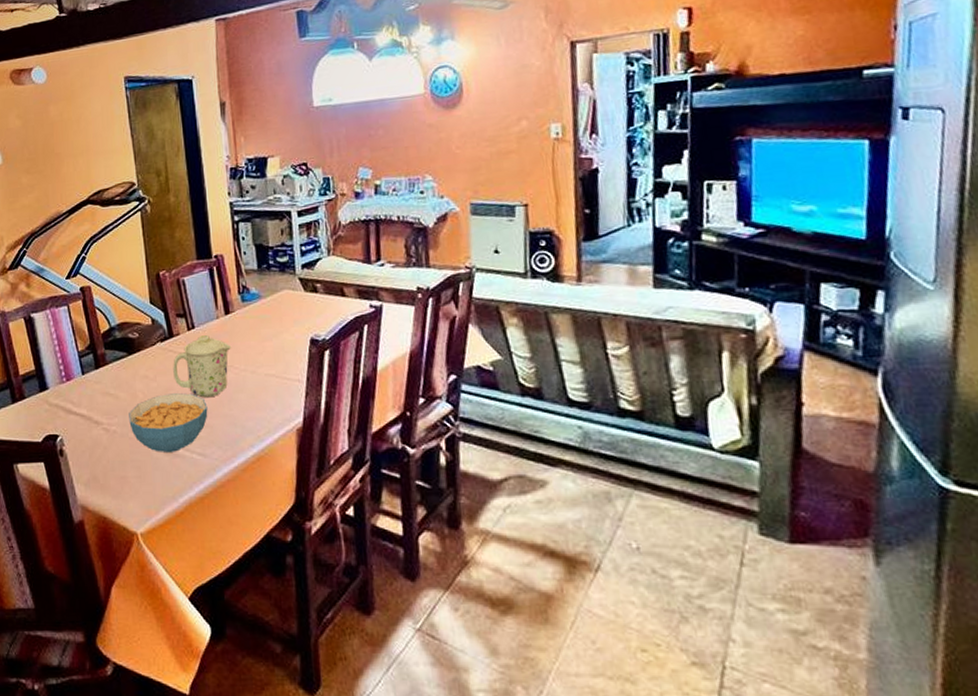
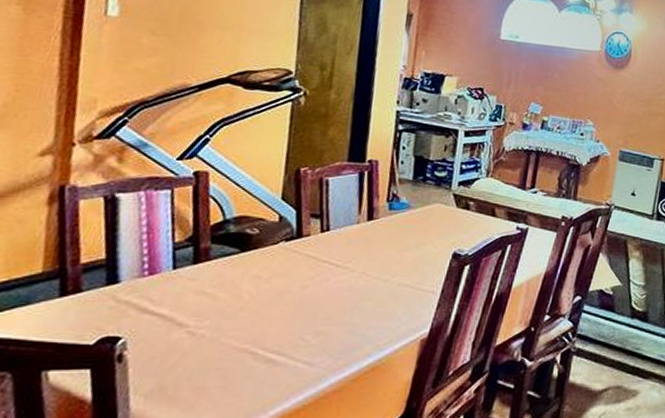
cereal bowl: present [129,393,208,452] -> none [224,297,327,360]
mug: present [173,334,232,398] -> none [292,238,368,304]

